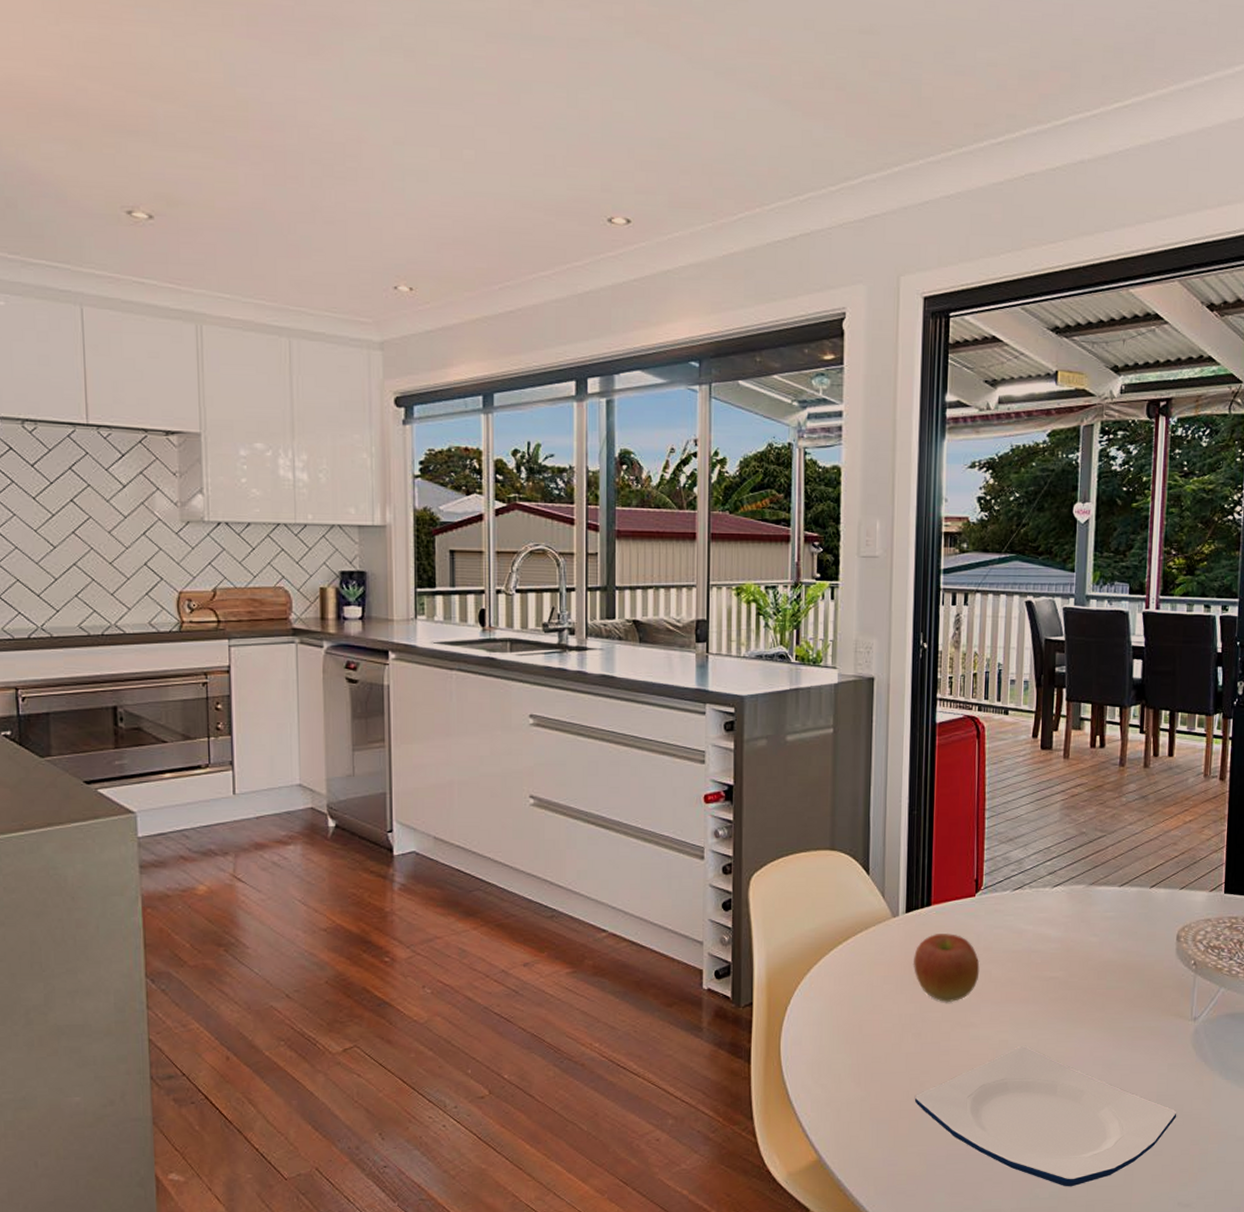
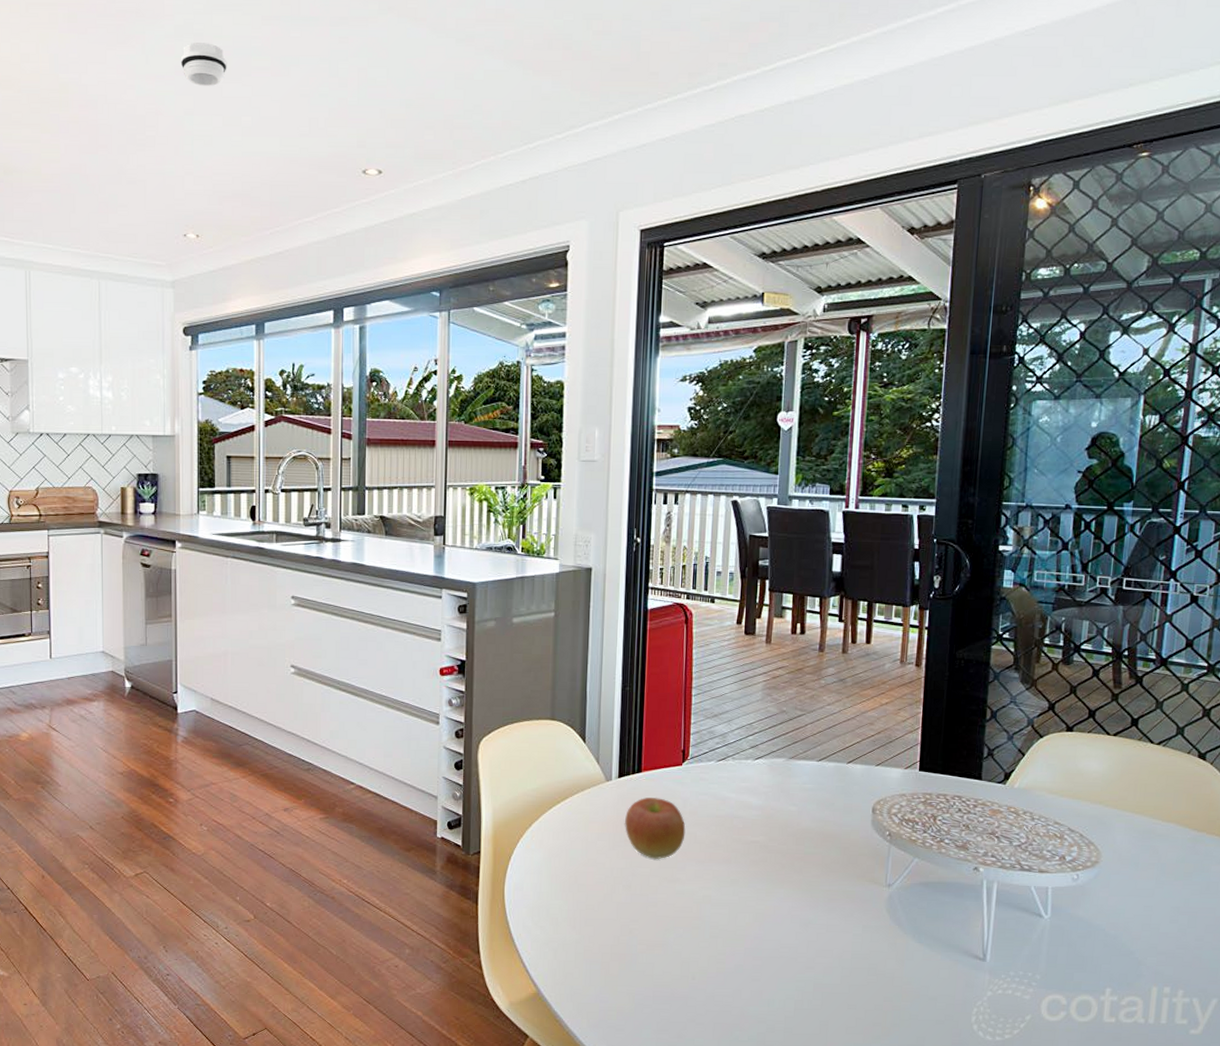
smoke detector: none [387,59,445,113] -> present [180,43,227,87]
plate: present [914,1045,1177,1187] -> none [624,901,871,1032]

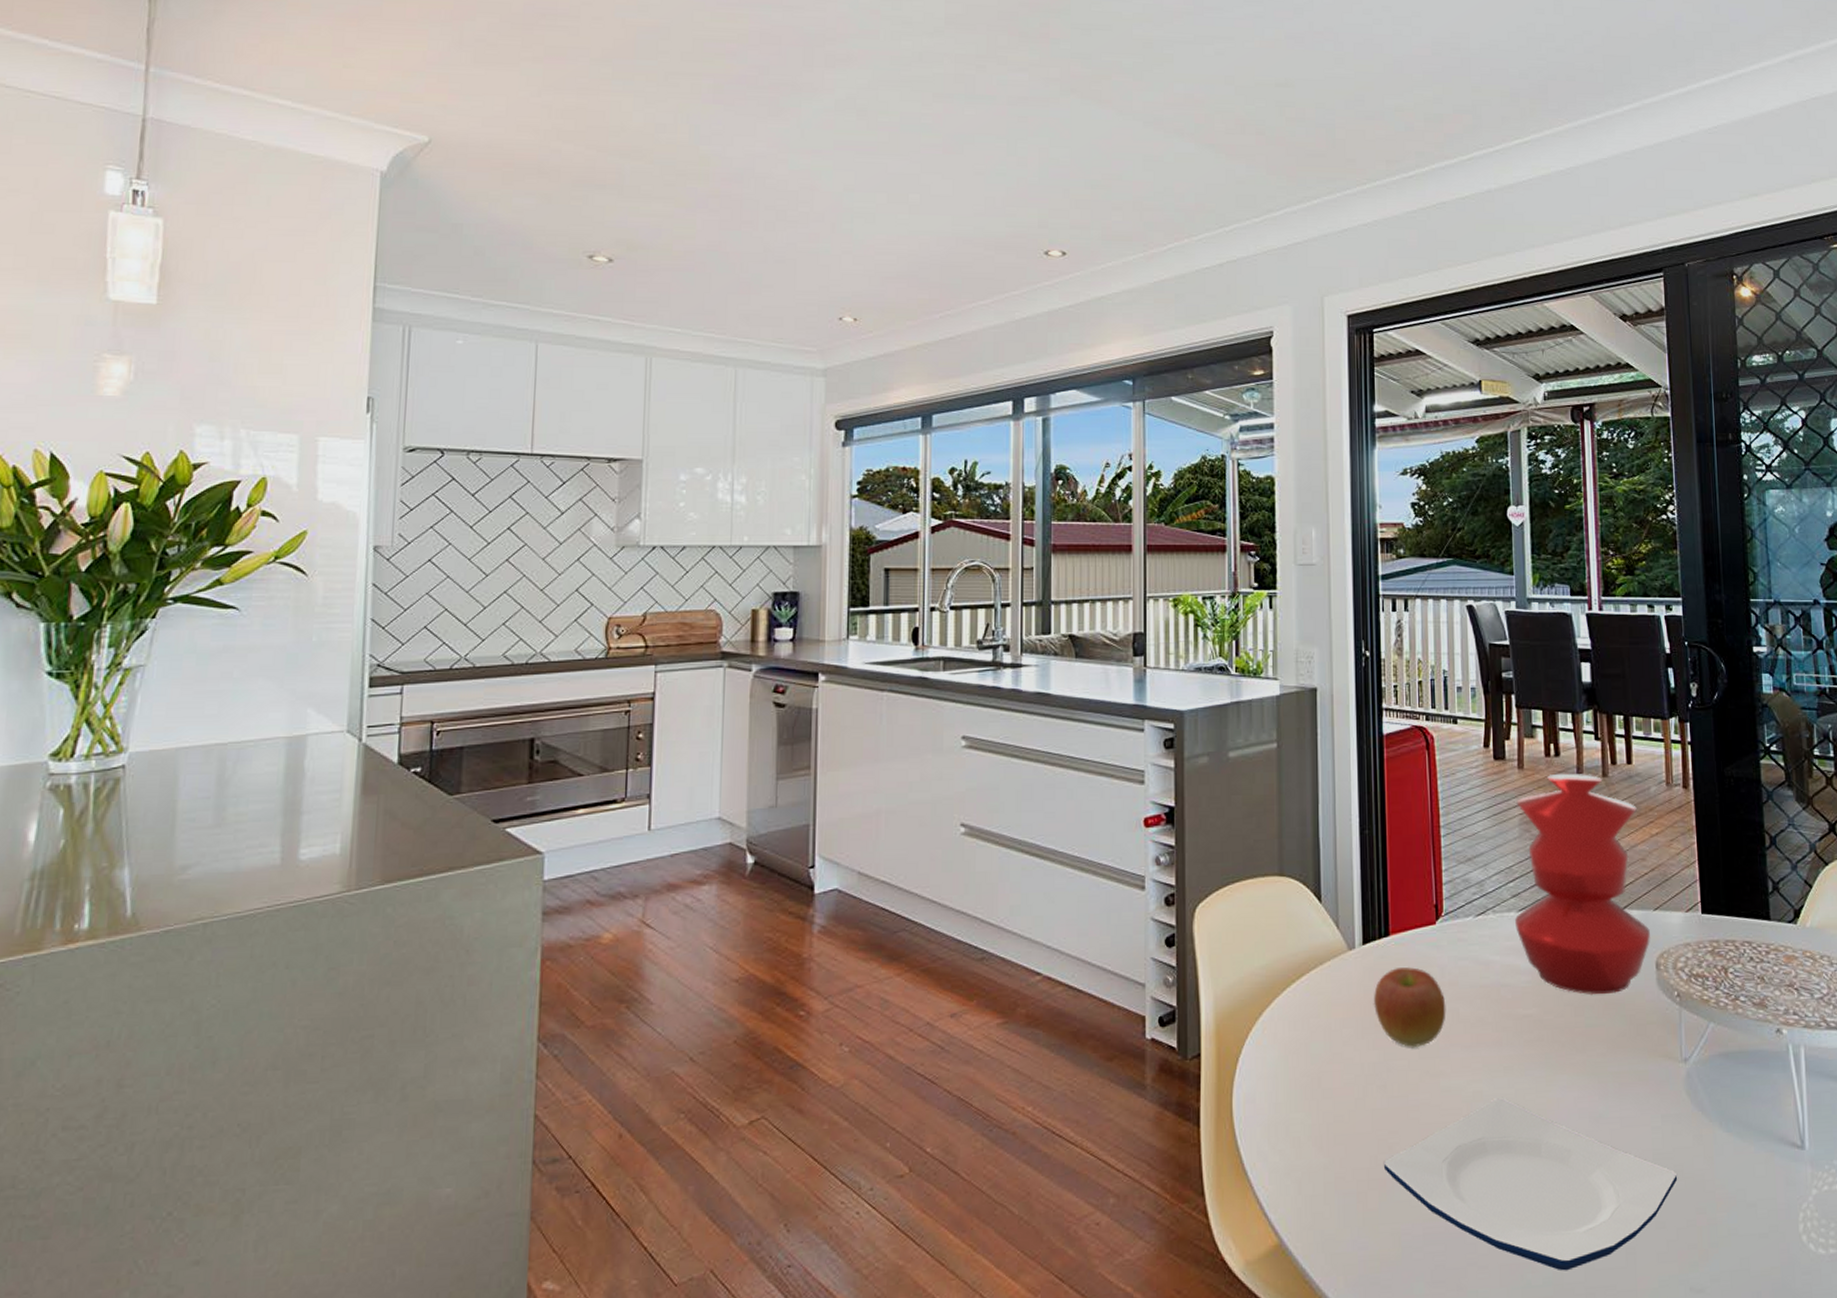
smoke detector: present [180,43,227,87] -> none [840,117,894,163]
plate: none [624,901,871,1032] -> present [1383,1097,1678,1271]
vase: none [751,648,871,830] -> present [1515,773,1650,995]

